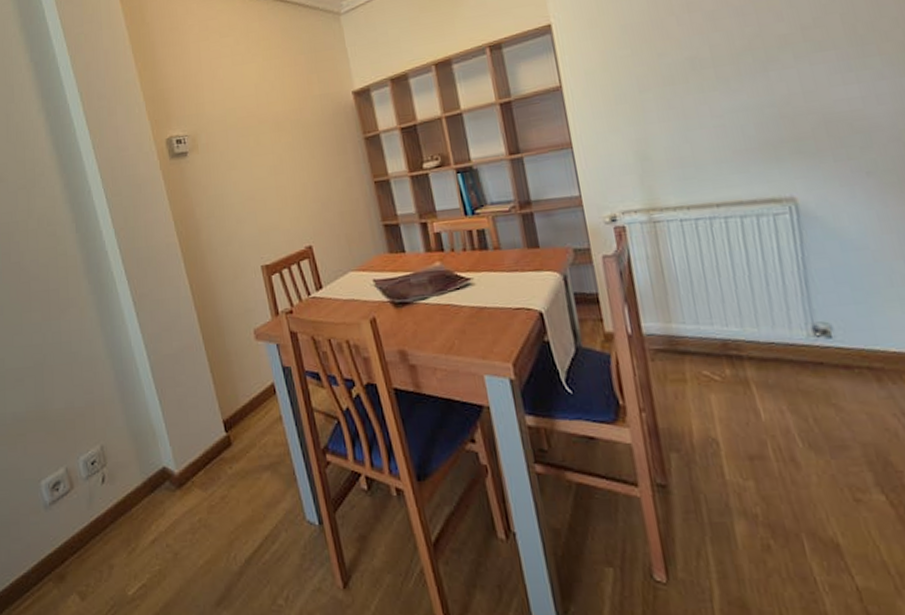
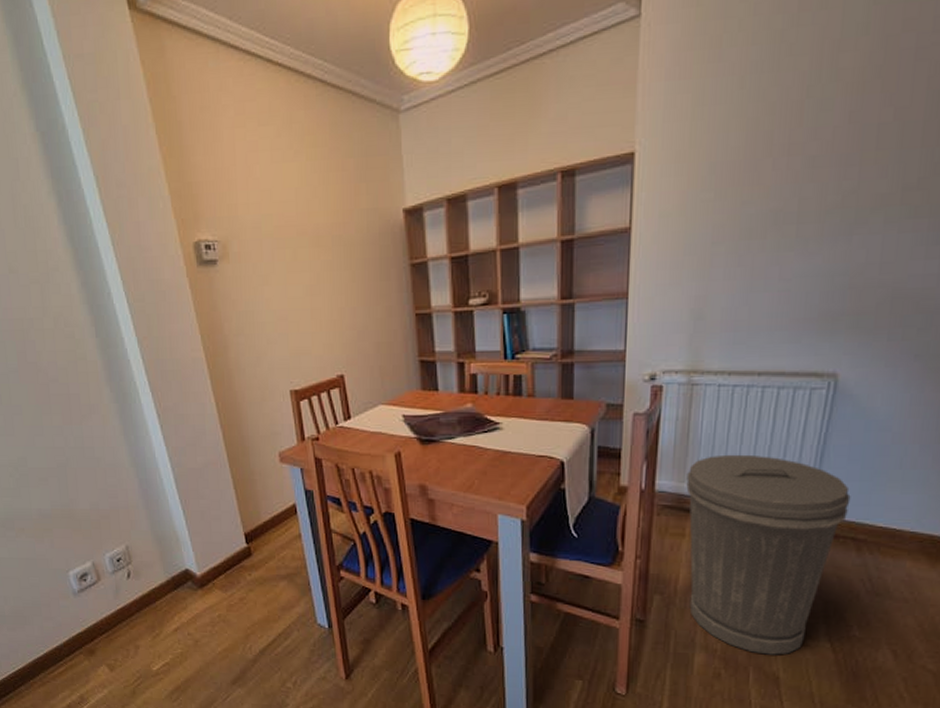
trash can: none [671,287,854,516] -> present [686,454,851,655]

